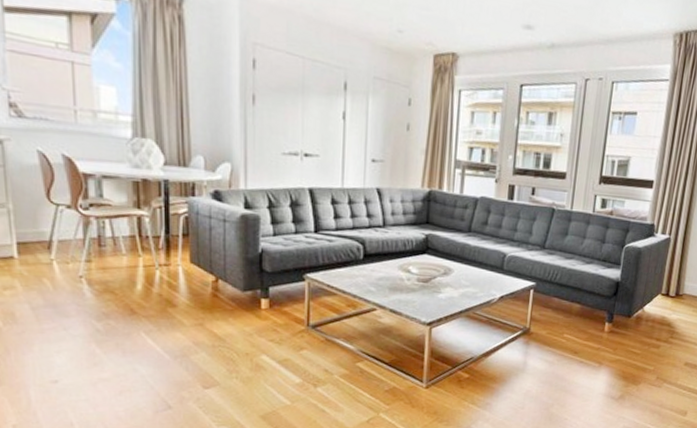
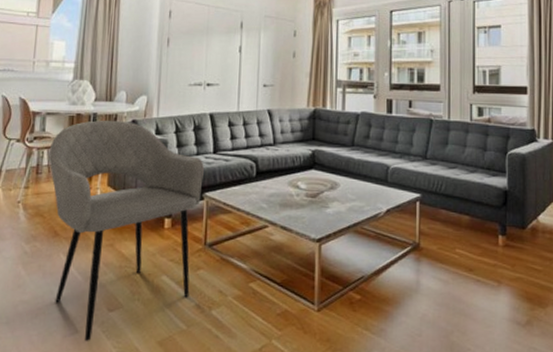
armchair: none [111,188,305,417] -> present [48,120,205,342]

